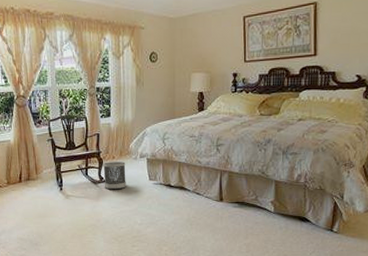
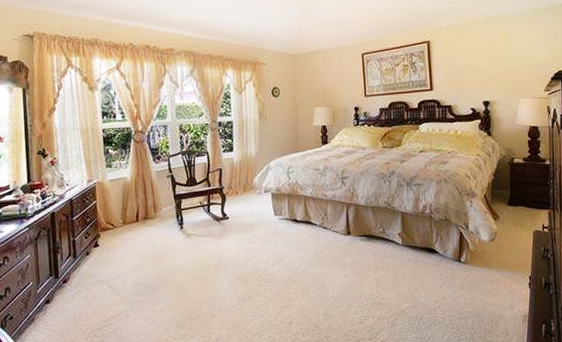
wastebasket: present [103,162,126,190] -> none [226,197,251,227]

